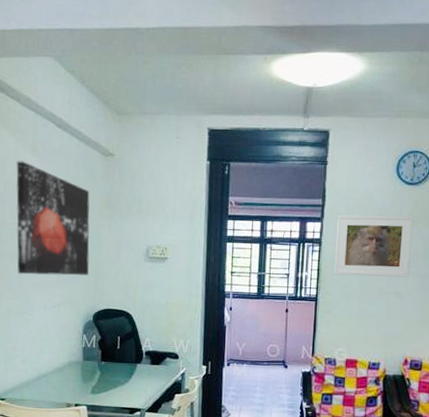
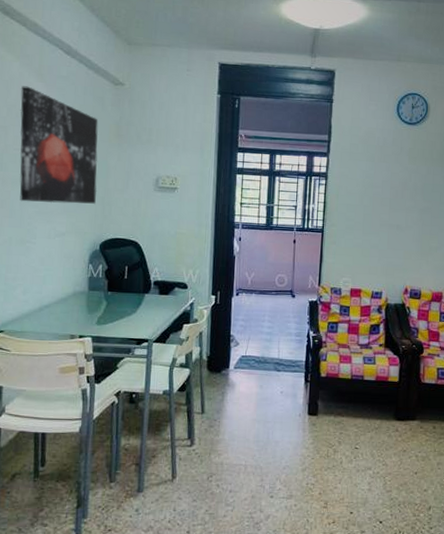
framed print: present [334,214,414,277] -> none [339,150,413,211]

